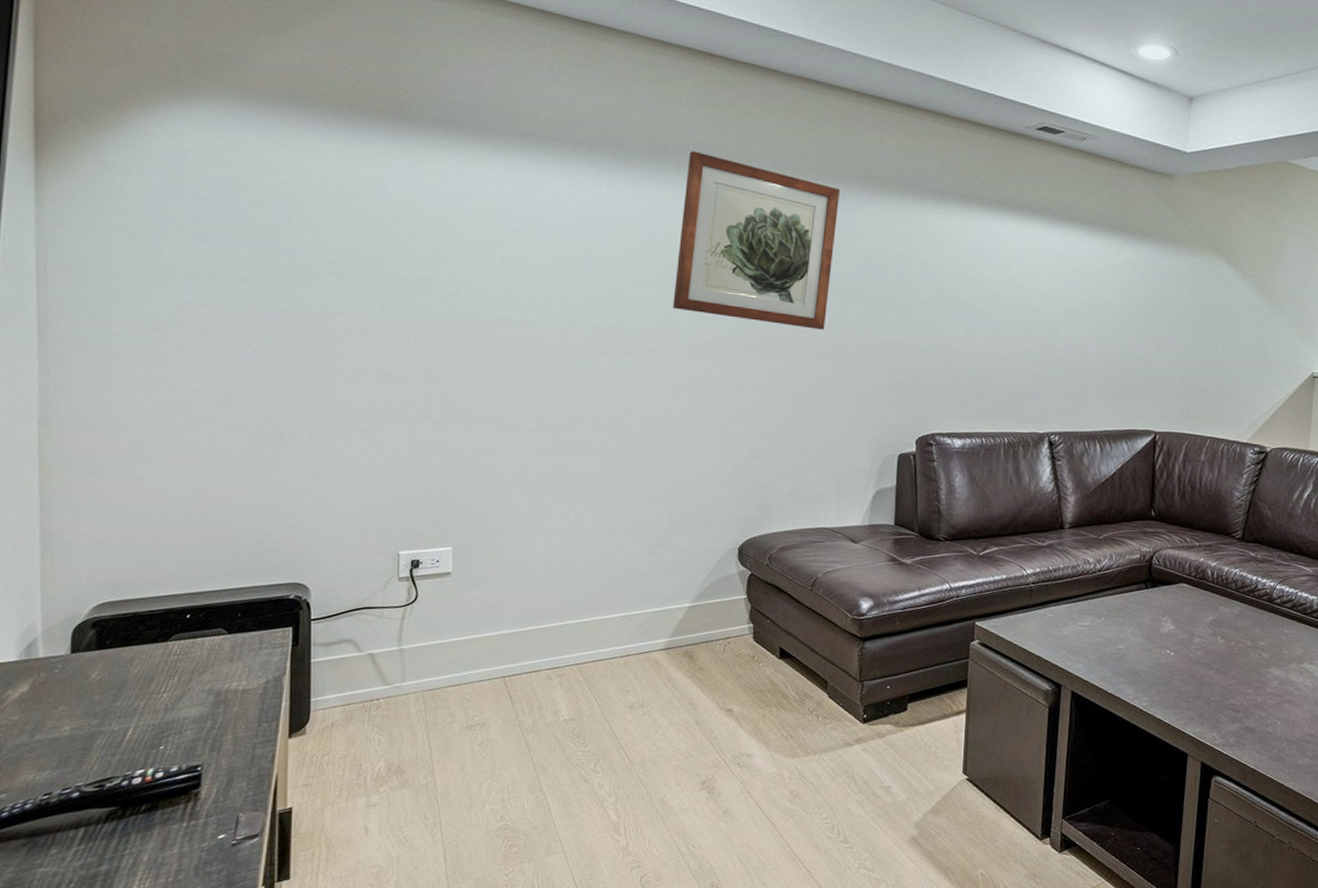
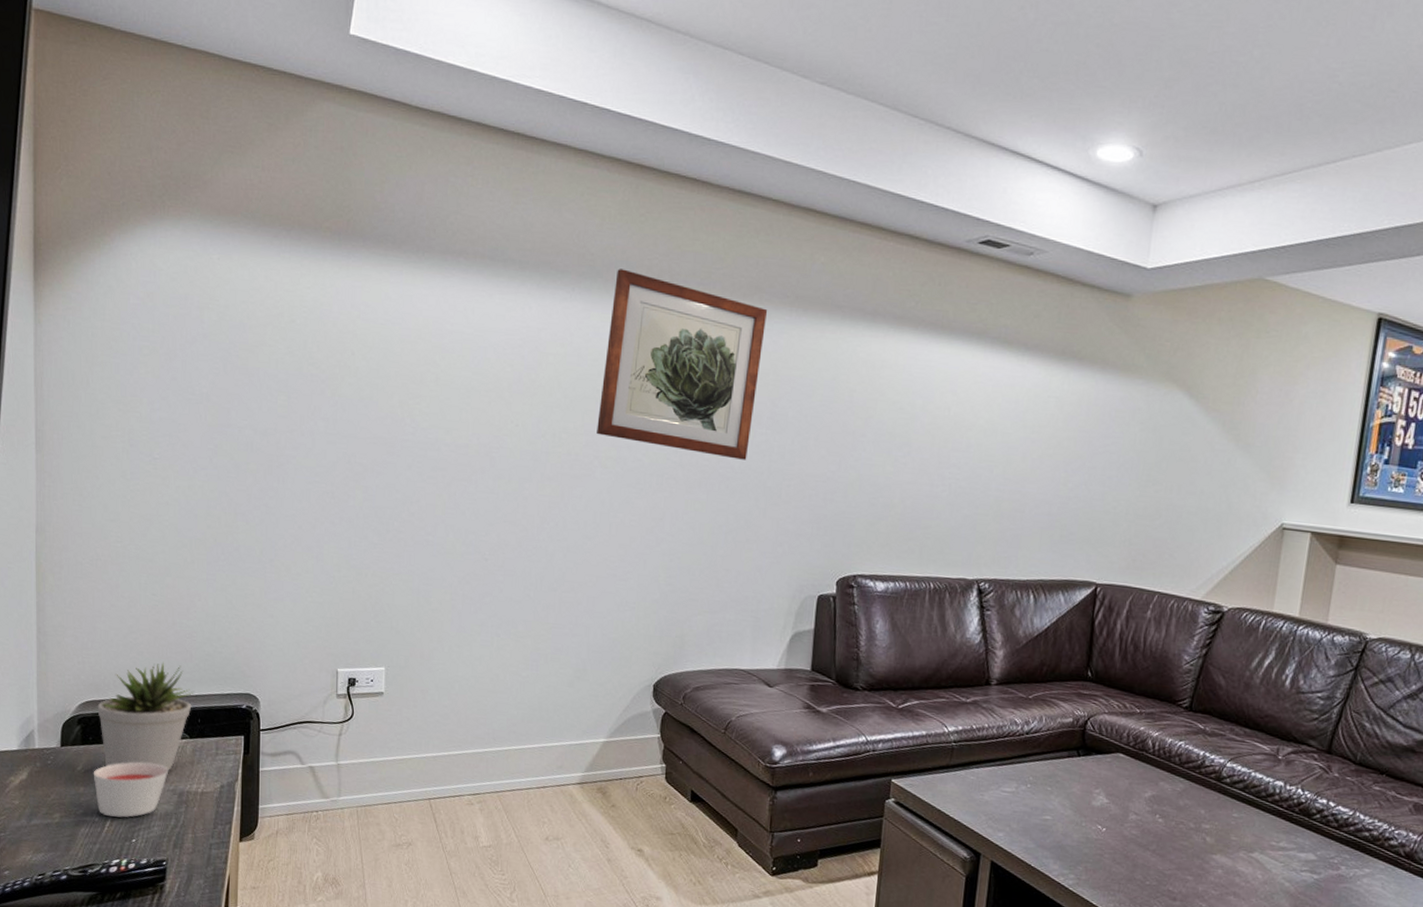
candle: none [111,663,204,724] -> present [93,762,169,818]
potted plant: none [116,556,233,671] -> present [97,662,194,770]

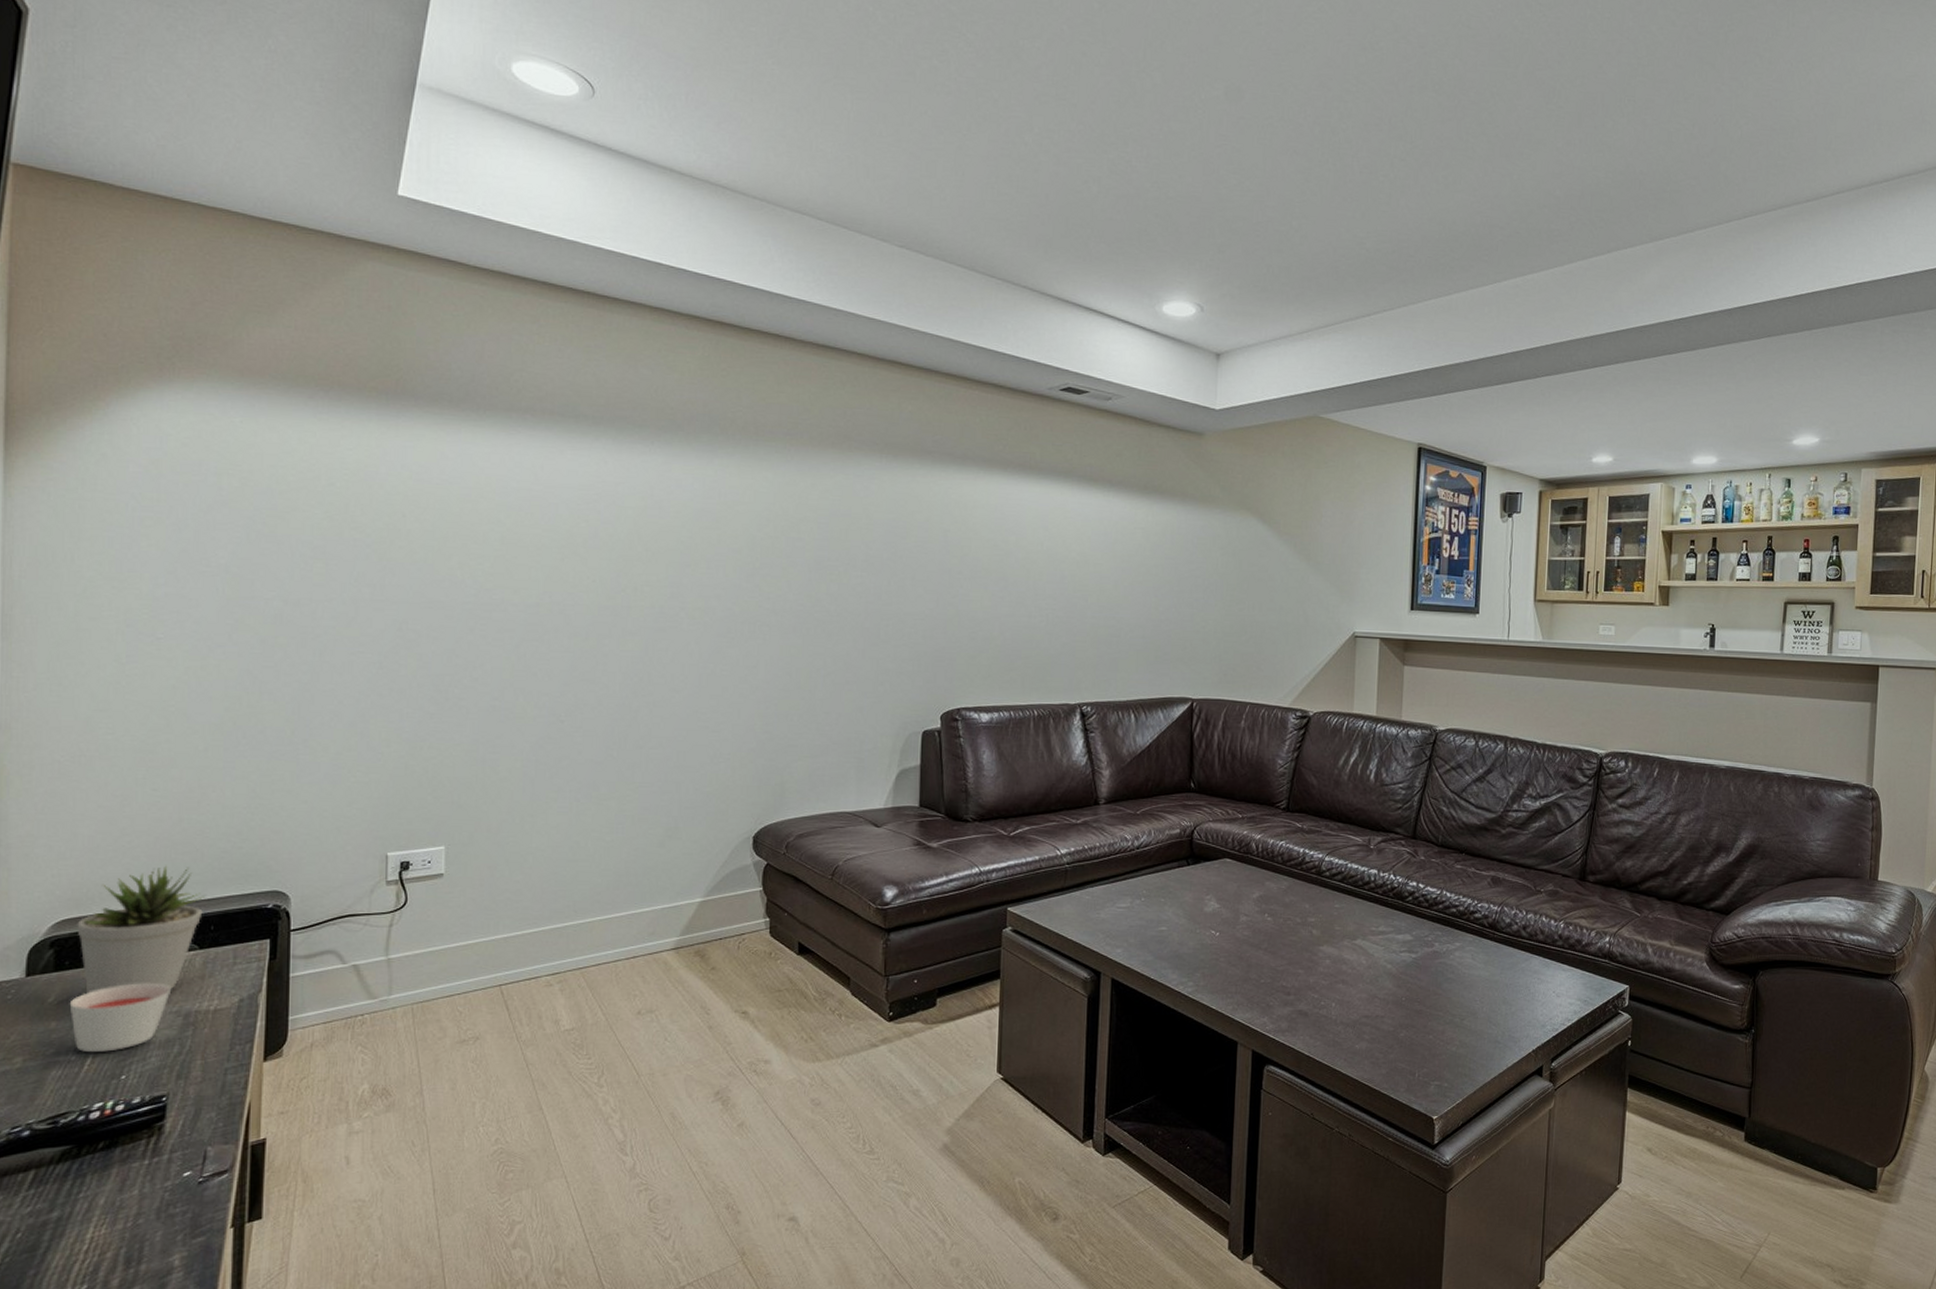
wall art: present [597,269,768,460] -> none [682,422,858,603]

